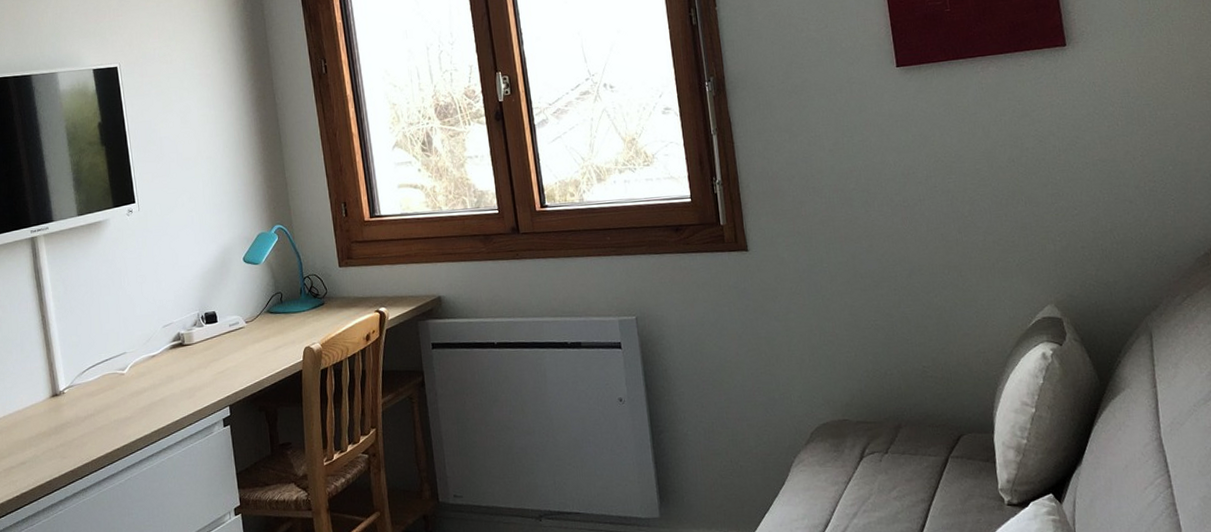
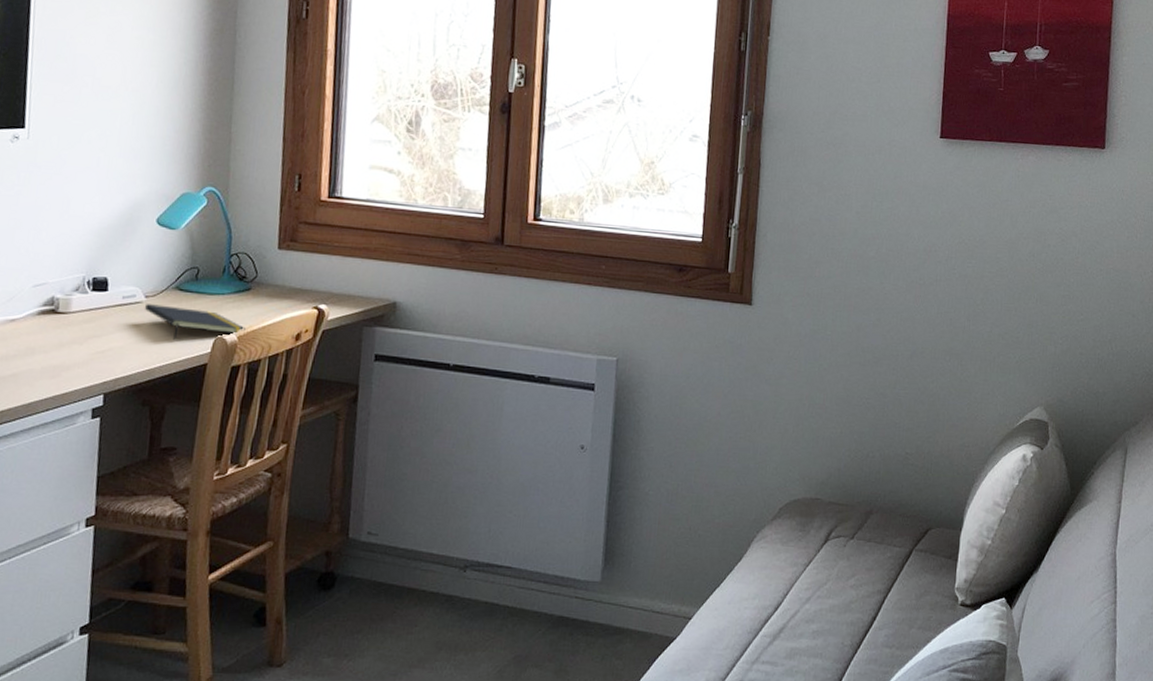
notepad: none [246,326,326,354] -> present [144,304,245,340]

